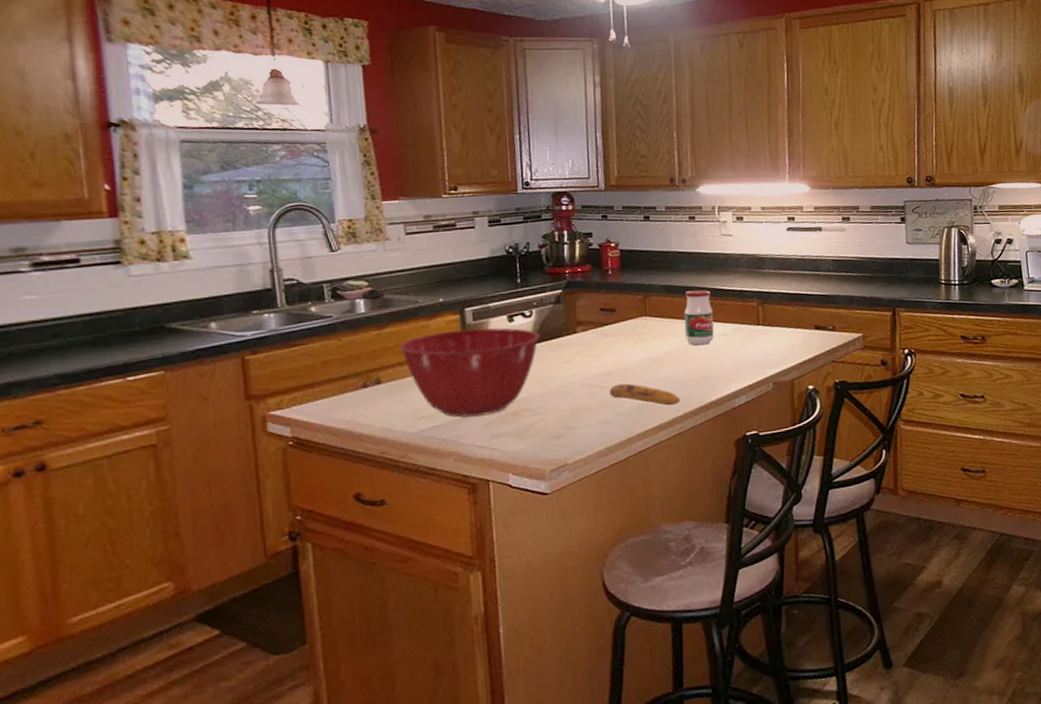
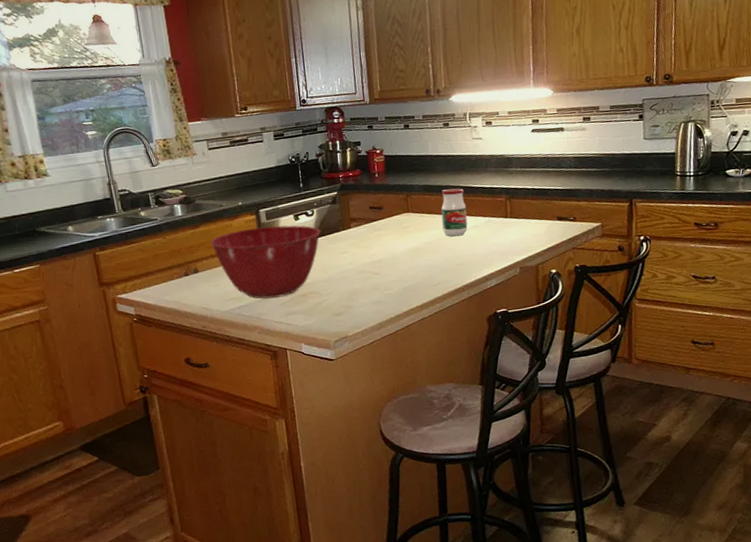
banana: present [609,383,680,406] -> none [379,269,440,288]

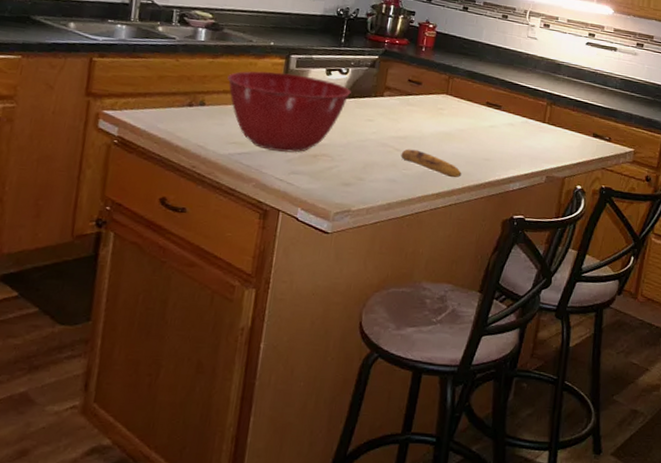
banana: none [379,269,440,288] -> present [400,149,462,178]
jar: present [441,188,468,237] -> none [477,80,508,131]

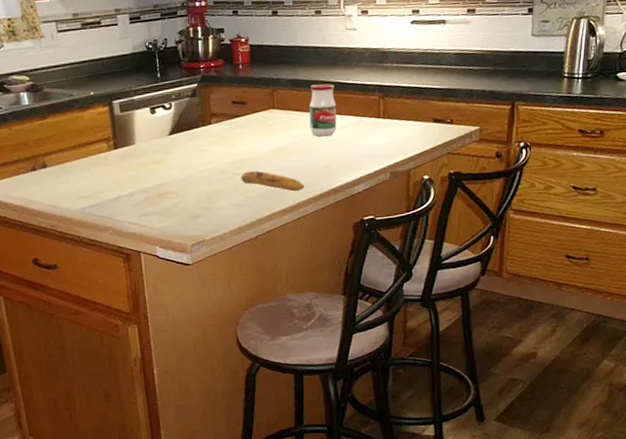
mixing bowl: present [227,71,351,153] -> none [60,118,179,198]
jar: none [477,80,508,131] -> present [309,83,337,137]

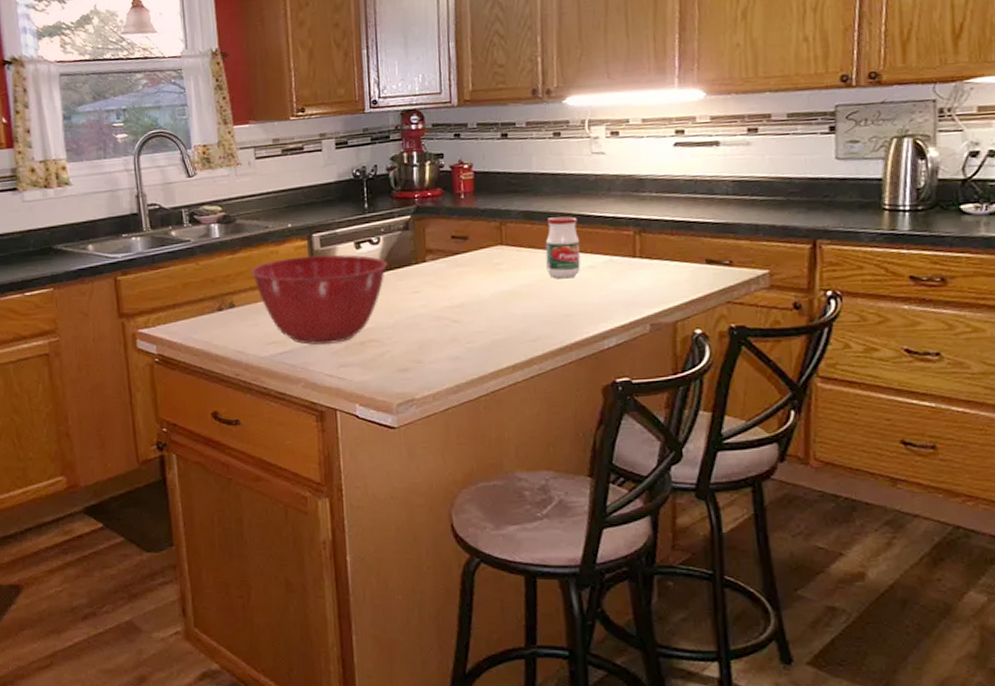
mixing bowl: none [60,118,179,198] -> present [251,254,388,345]
banana: present [241,170,304,192] -> none [460,317,539,344]

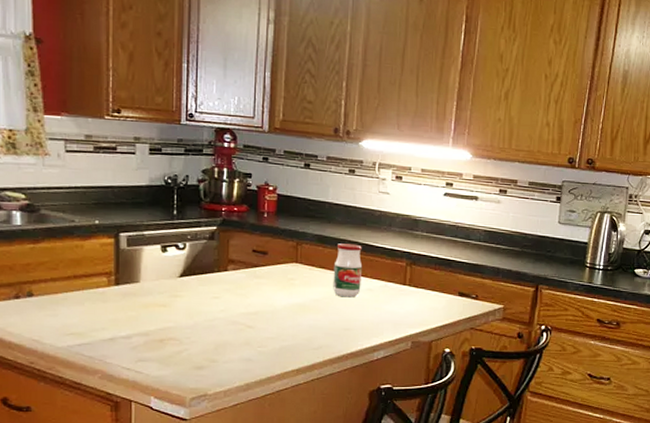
mixing bowl: present [251,254,388,345] -> none [53,253,192,340]

